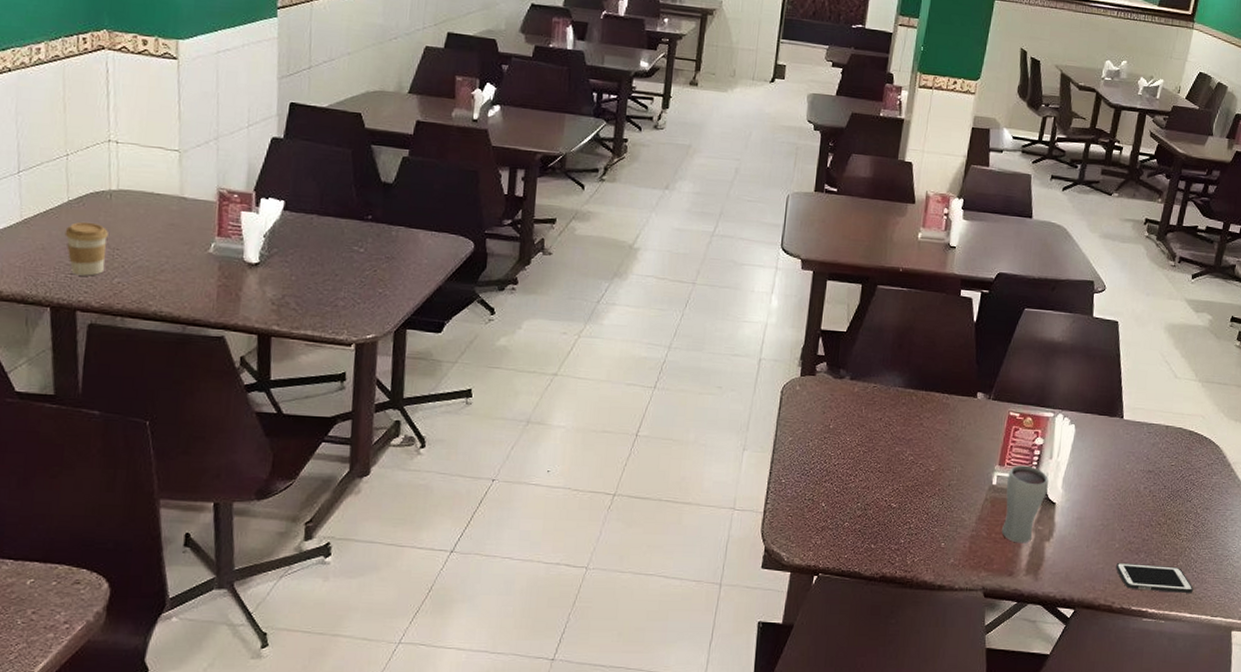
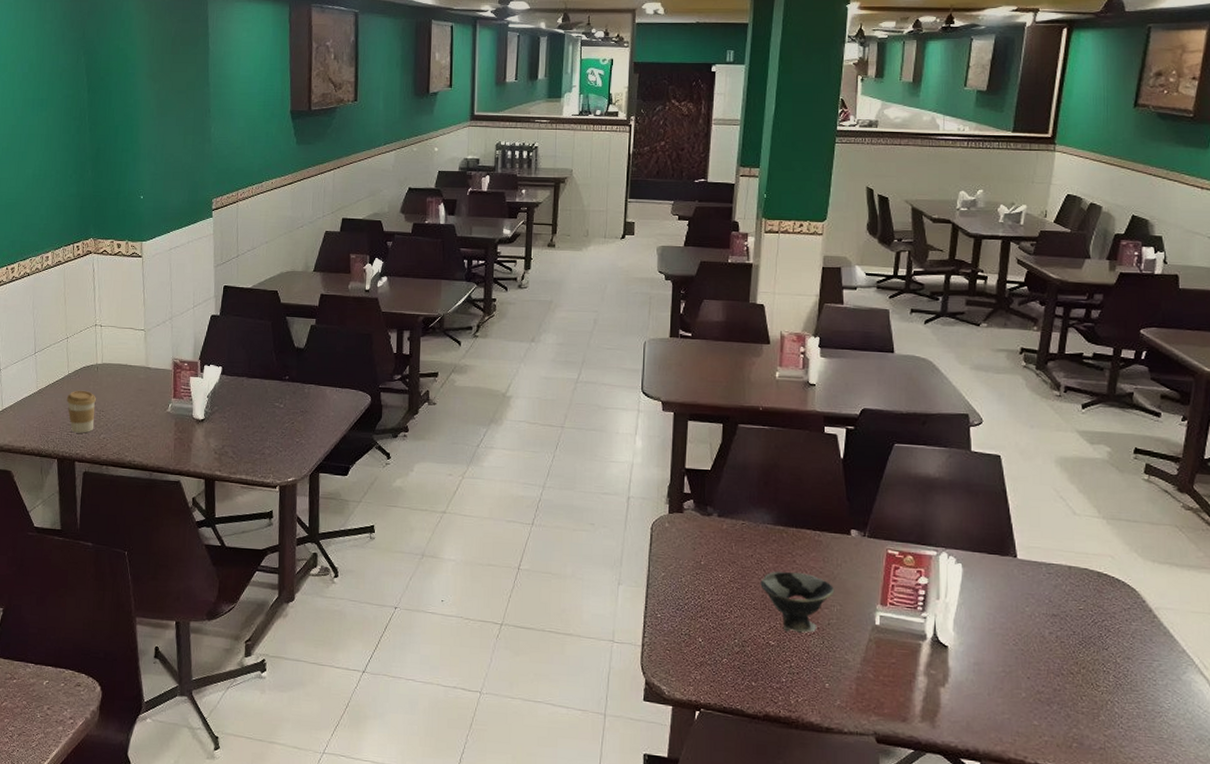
bowl: none [887,434,958,495] -> present [760,571,835,633]
drinking glass: present [1002,465,1048,544] -> none [890,605,937,688]
cell phone: present [1116,562,1193,593] -> none [1025,713,1121,752]

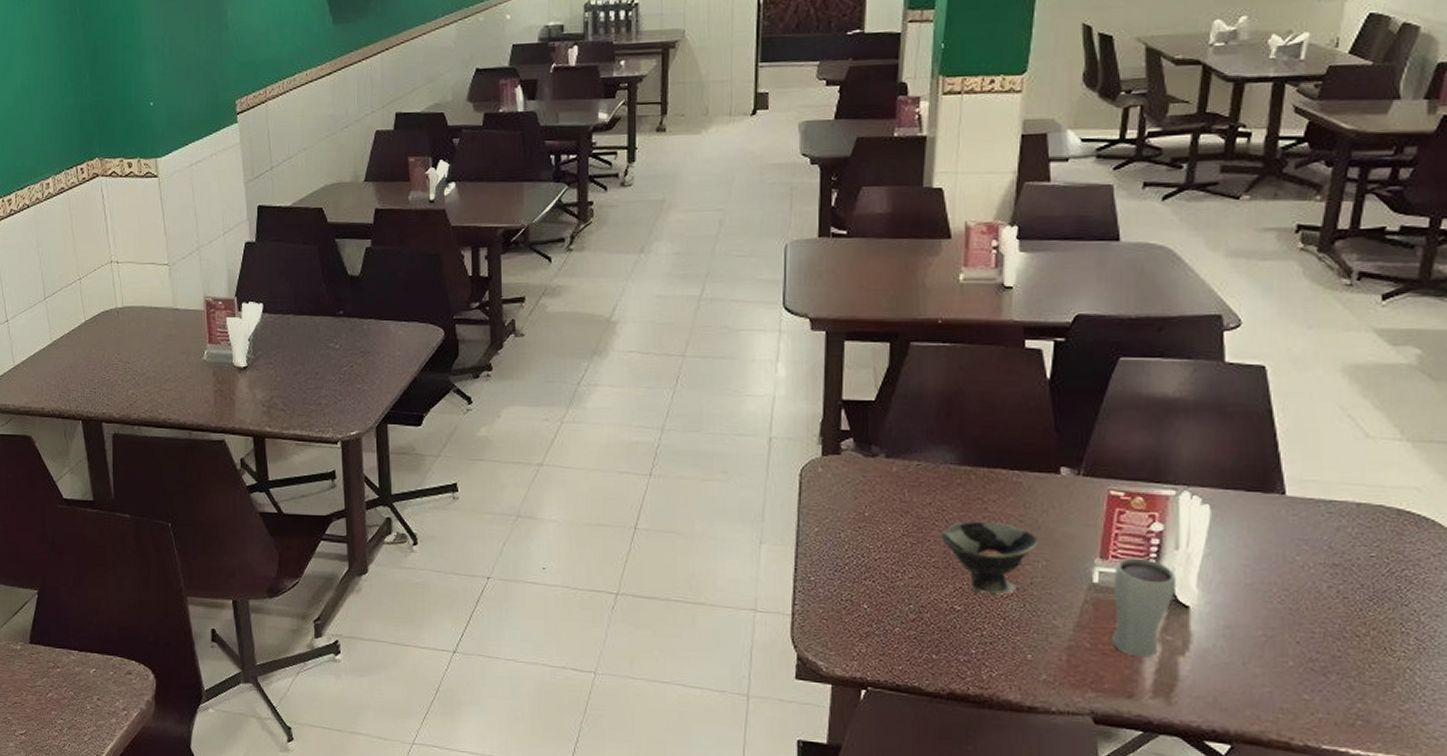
coffee cup: present [66,390,96,433] -> none [85,339,120,390]
drinking glass: none [890,605,937,688] -> present [1113,558,1175,658]

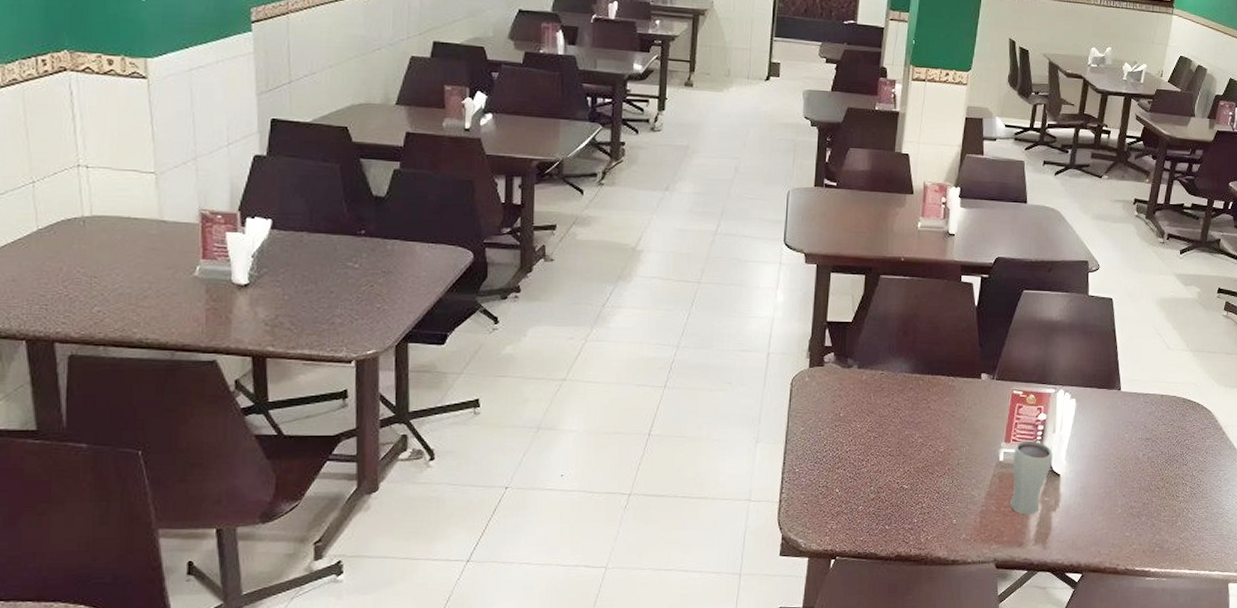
bowl: present [942,521,1039,595] -> none [896,417,965,475]

